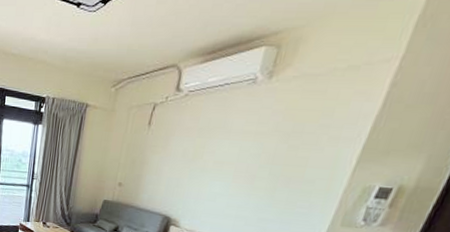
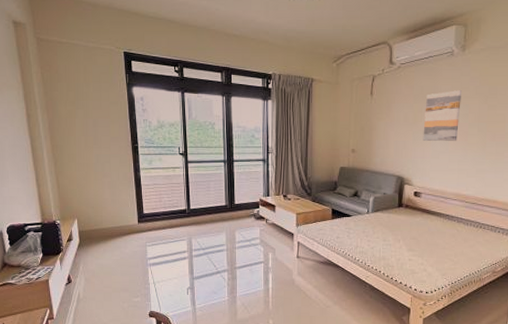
wall art: none [200,124,258,184] -> present [423,89,461,141]

